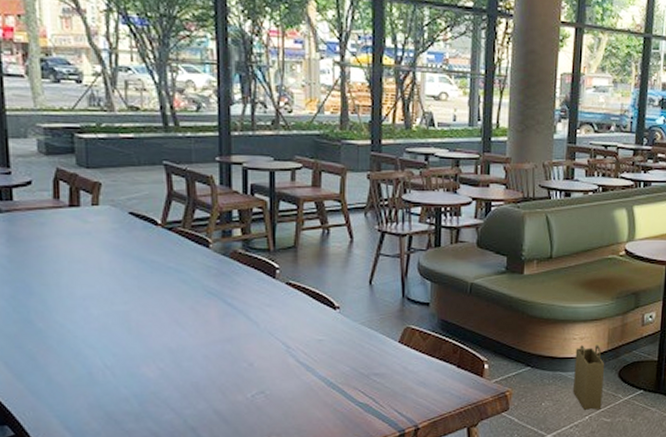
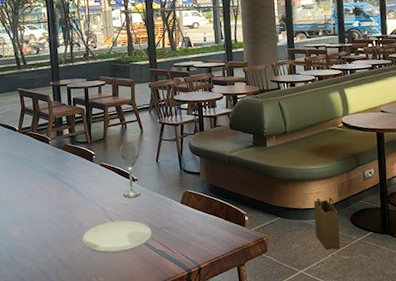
plate: none [252,361,355,405] -> present [82,220,152,253]
wineglass: none [316,255,346,332] -> present [119,142,141,198]

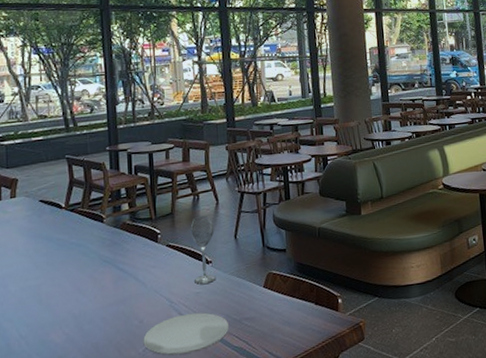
shopping bag: present [313,197,340,250] -> none [414,270,445,332]

